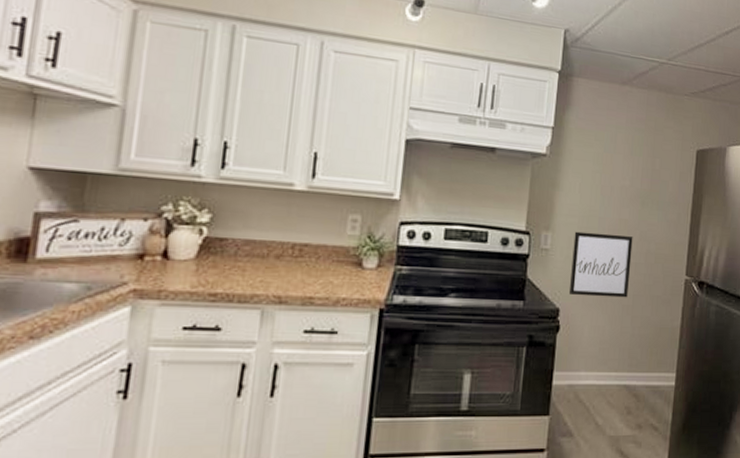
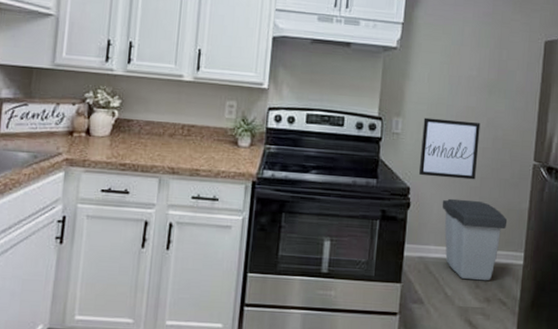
trash can: none [593,319,660,407] -> present [442,198,508,281]

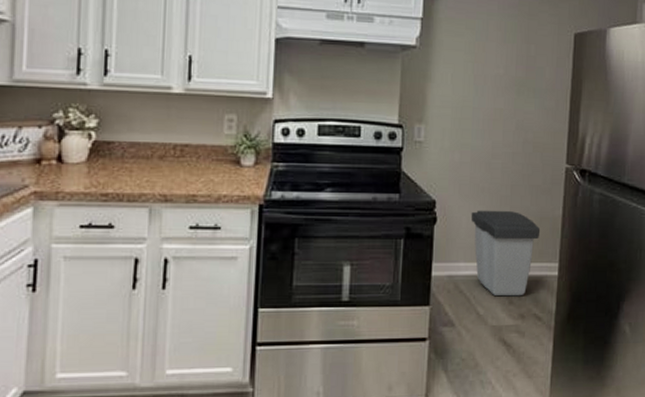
wall art: present [418,117,481,180] -> none [444,123,509,188]

